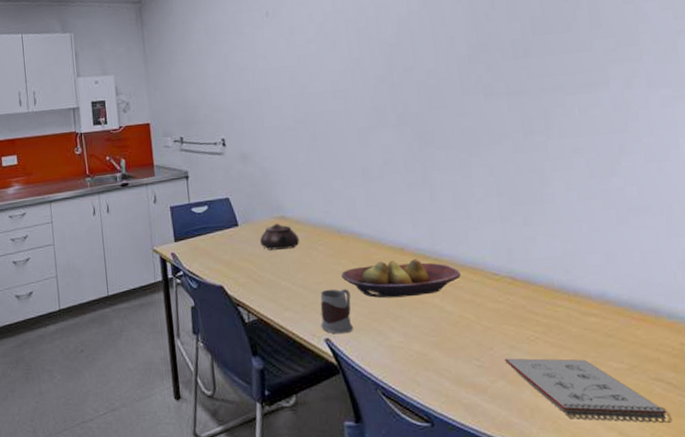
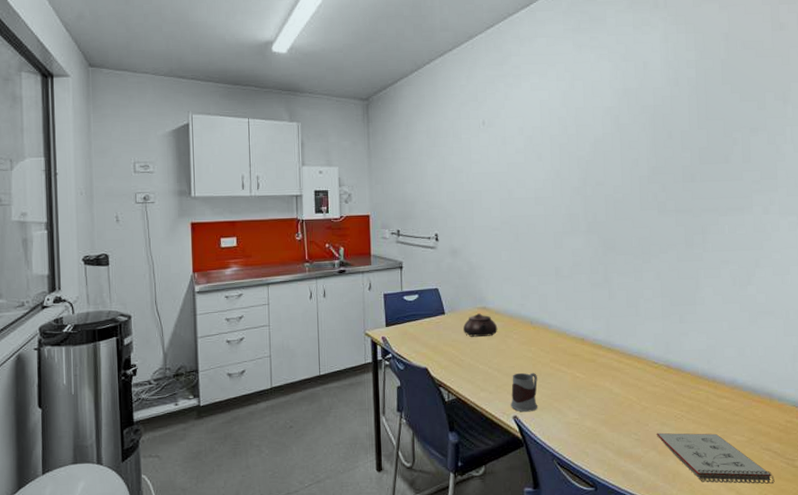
fruit bowl: present [341,259,461,298] -> none [531,348,628,382]

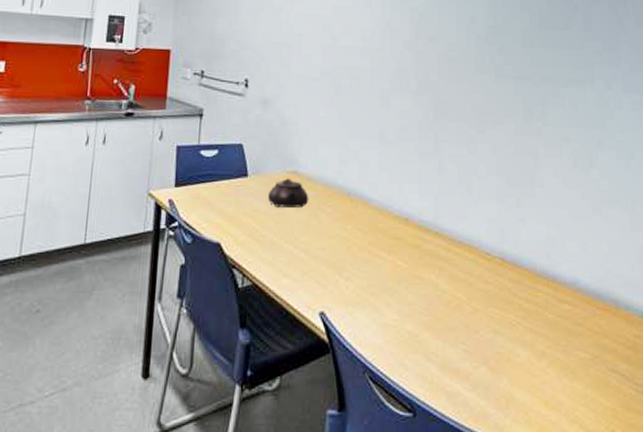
mug: present [511,372,538,412] -> none [318,256,352,308]
notepad: present [657,432,775,485] -> none [488,343,623,417]

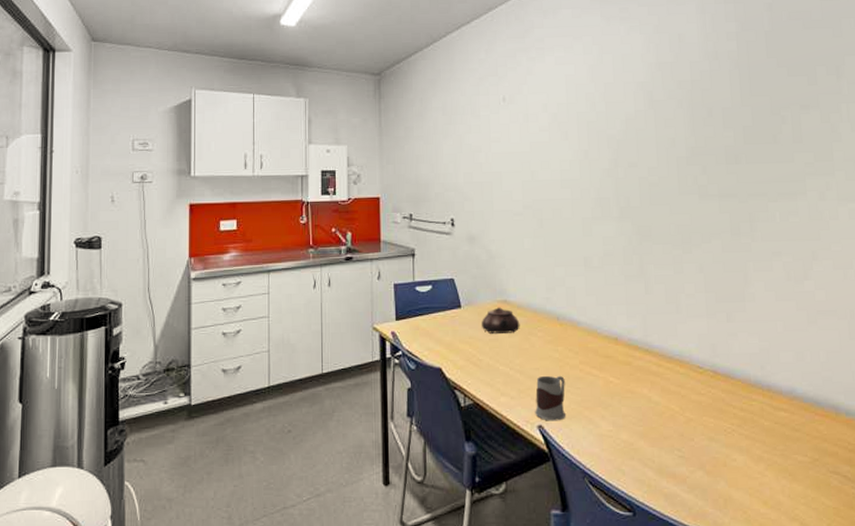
mug: none [318,256,352,308] -> present [535,375,567,421]

